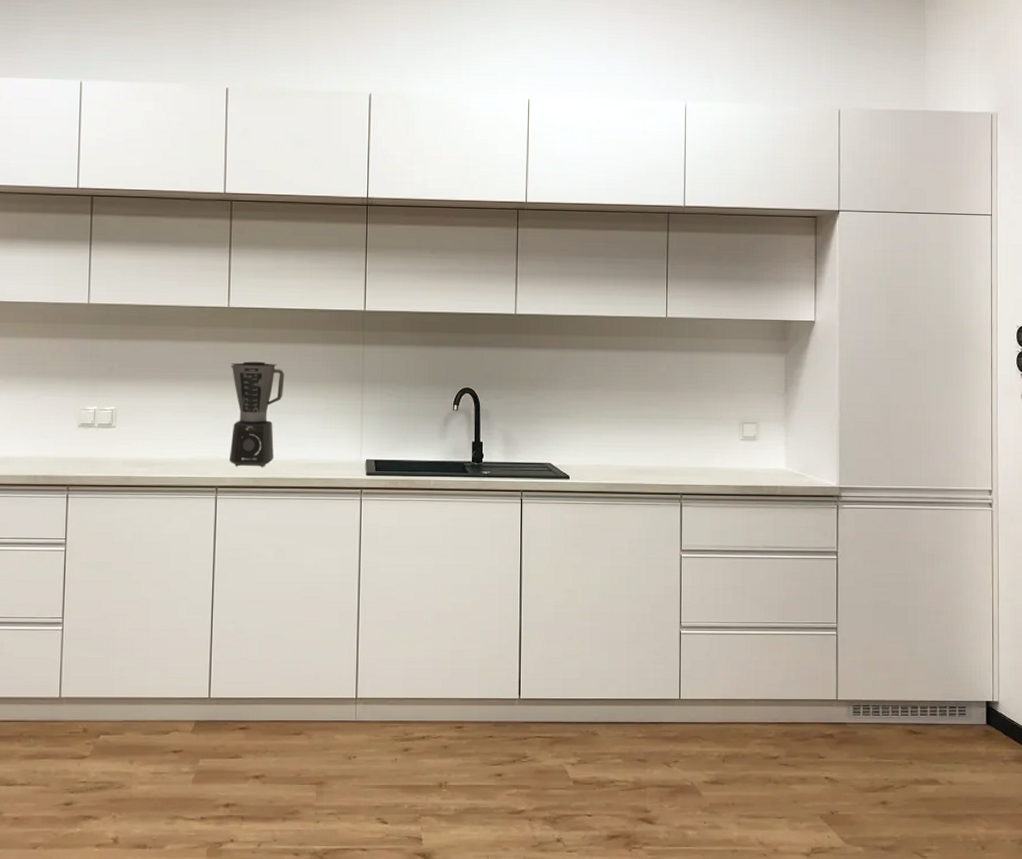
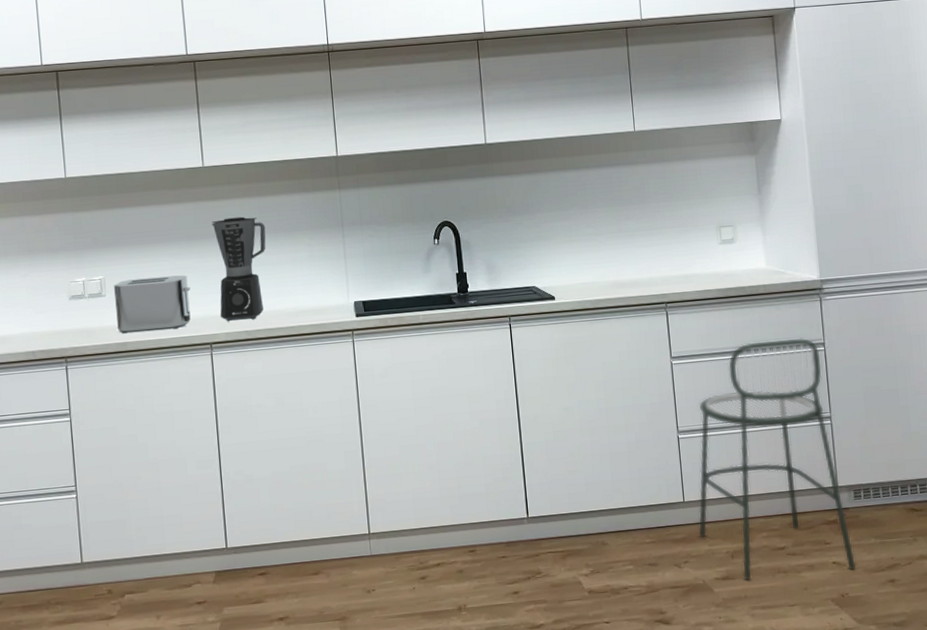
toaster: none [123,412,202,470] -> present [113,275,191,334]
bar stool: none [692,543,849,788] -> present [698,337,856,581]

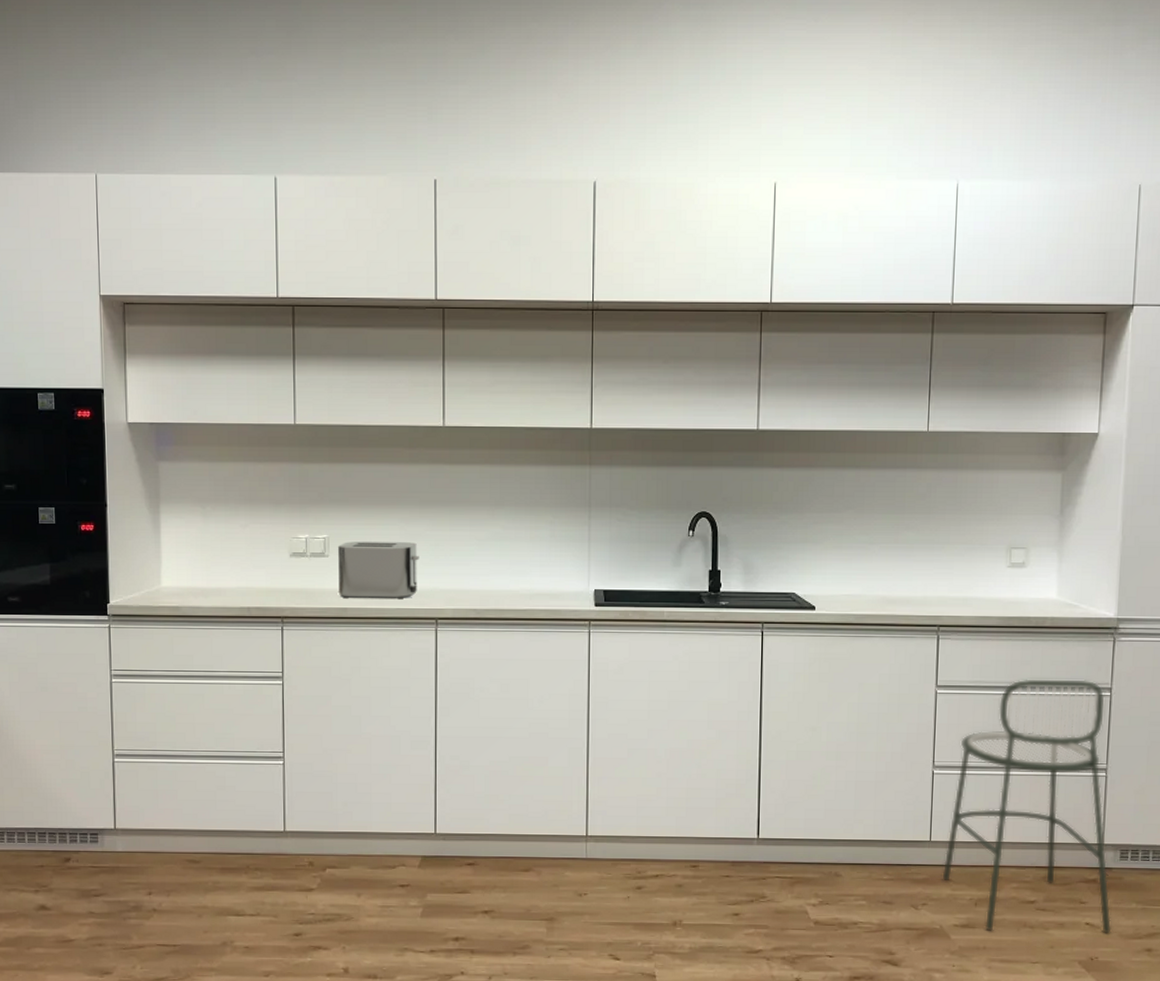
blender: present [212,216,266,322] -> none [448,485,506,598]

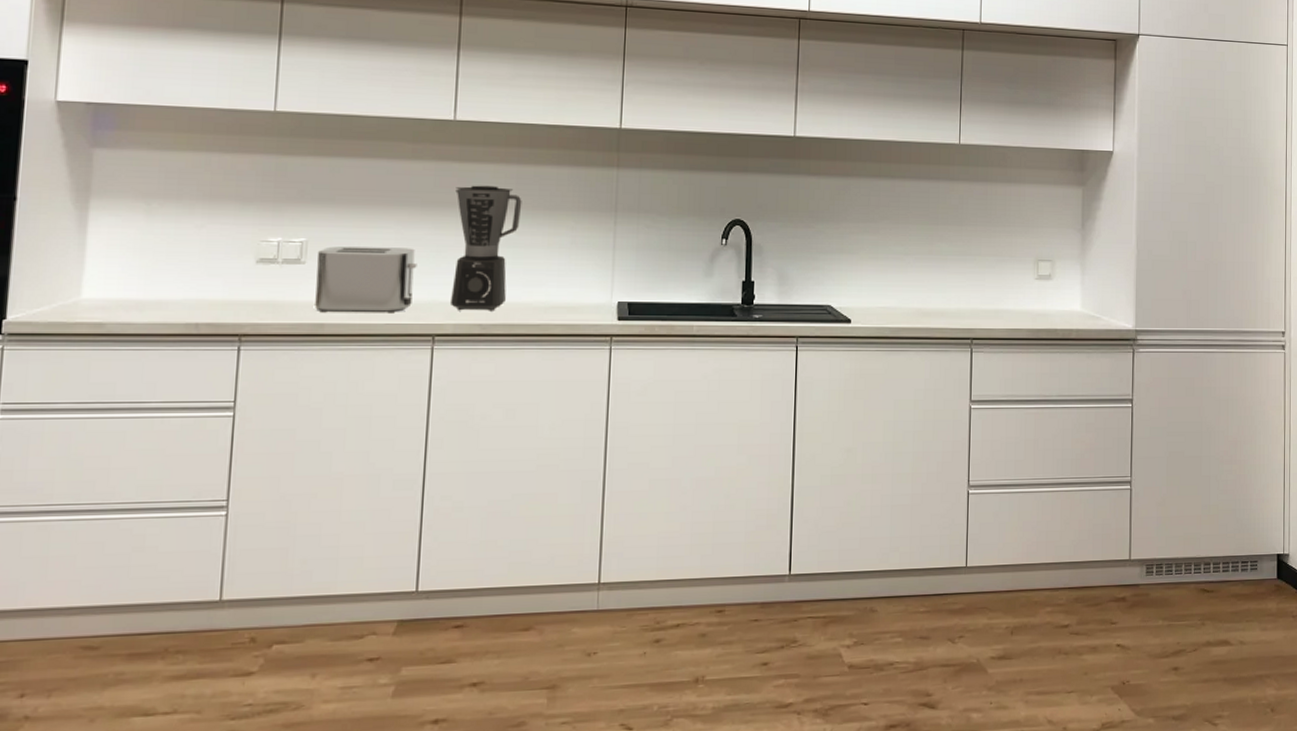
blender: none [448,485,506,598] -> present [449,185,522,311]
bar stool: present [942,679,1112,934] -> none [978,391,1141,661]

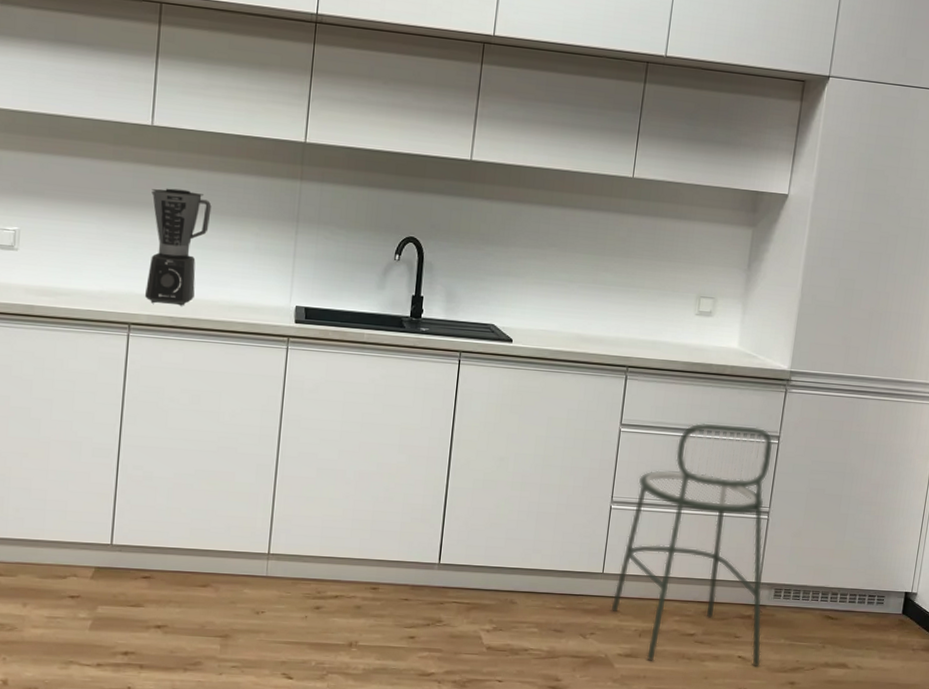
toaster: present [313,245,417,315] -> none [25,236,116,302]
bar stool: none [978,391,1141,661] -> present [611,422,773,667]

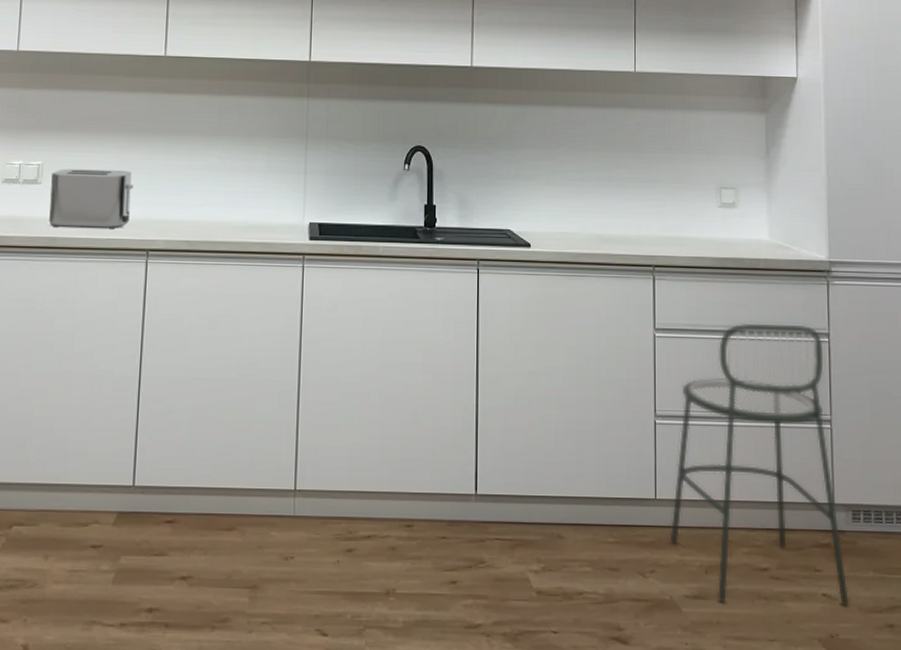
toaster: none [25,236,116,302] -> present [48,168,134,231]
blender: present [144,188,212,306] -> none [161,114,223,229]

